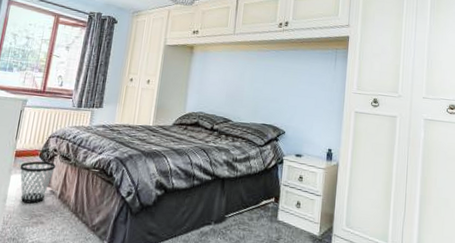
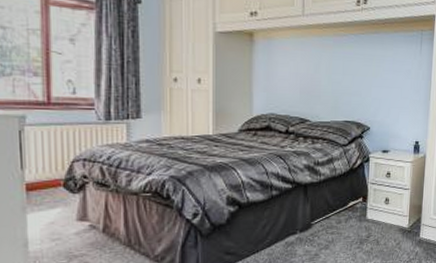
wastebasket: present [20,161,56,204] -> none [37,192,91,244]

